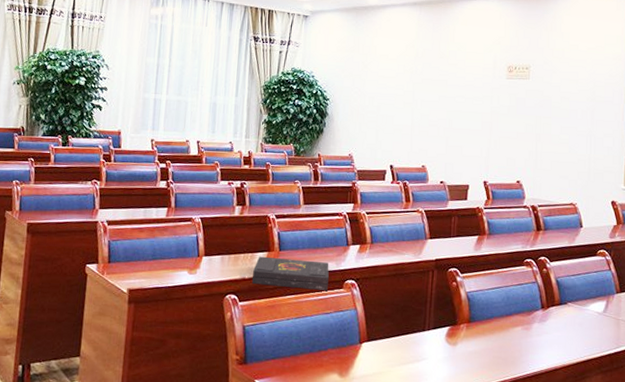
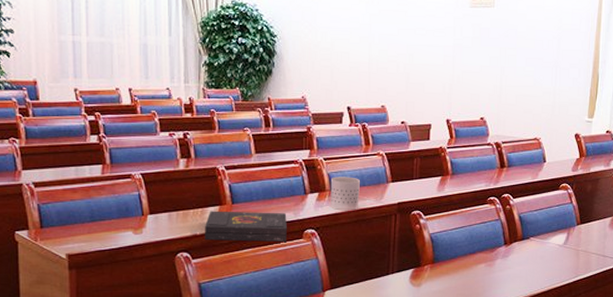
mug: none [370,230,401,265] -> present [330,176,361,211]

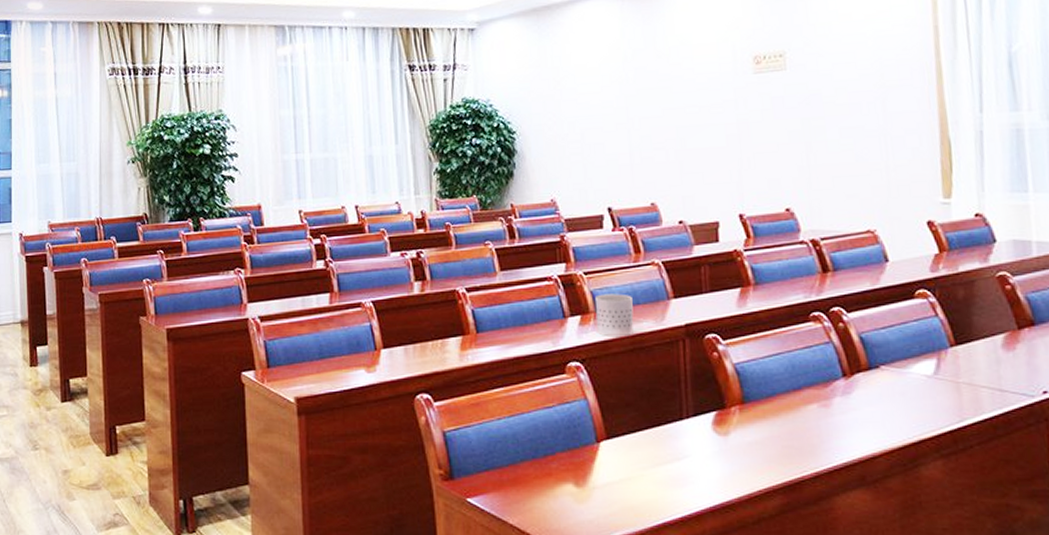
book: present [204,211,287,243] -> none [446,341,546,380]

